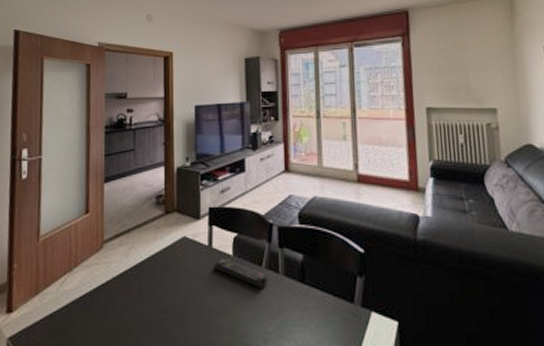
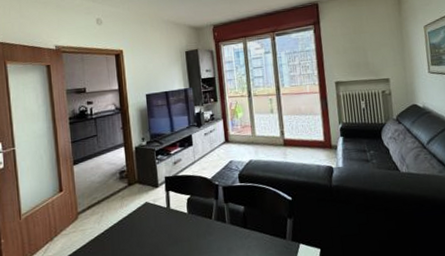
remote control: present [212,258,268,289] -> none [171,215,217,237]

